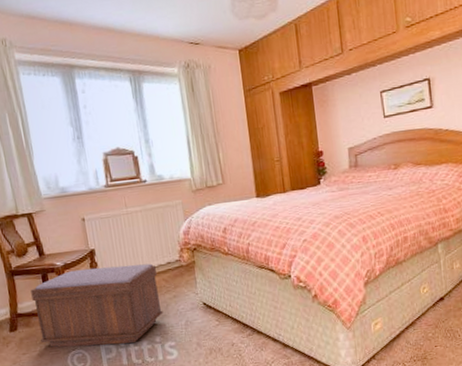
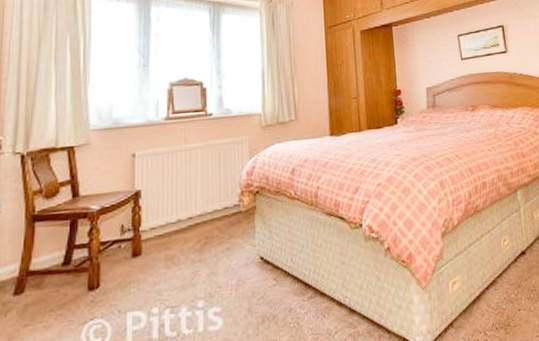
bench: present [30,263,164,348] -> none [52,208,212,317]

